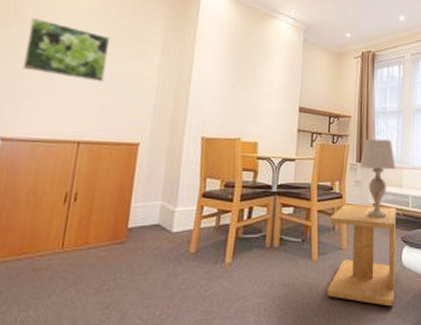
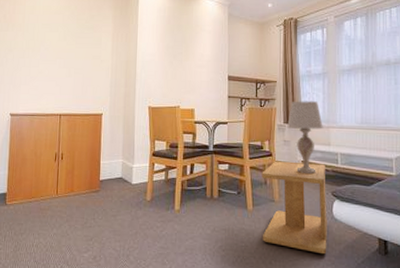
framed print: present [22,17,111,83] -> none [18,21,75,67]

